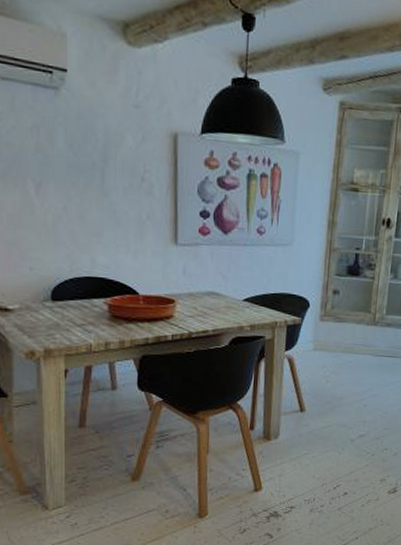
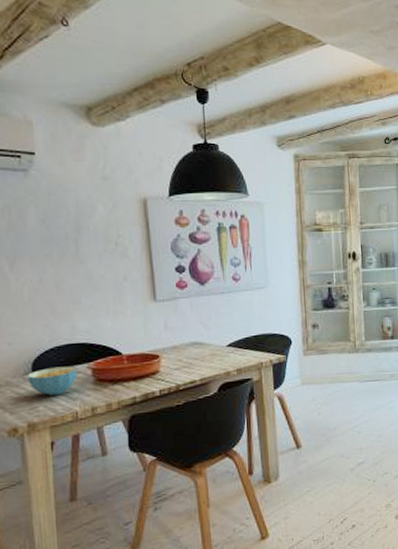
cereal bowl: none [47,297,94,326] -> present [27,366,77,396]

